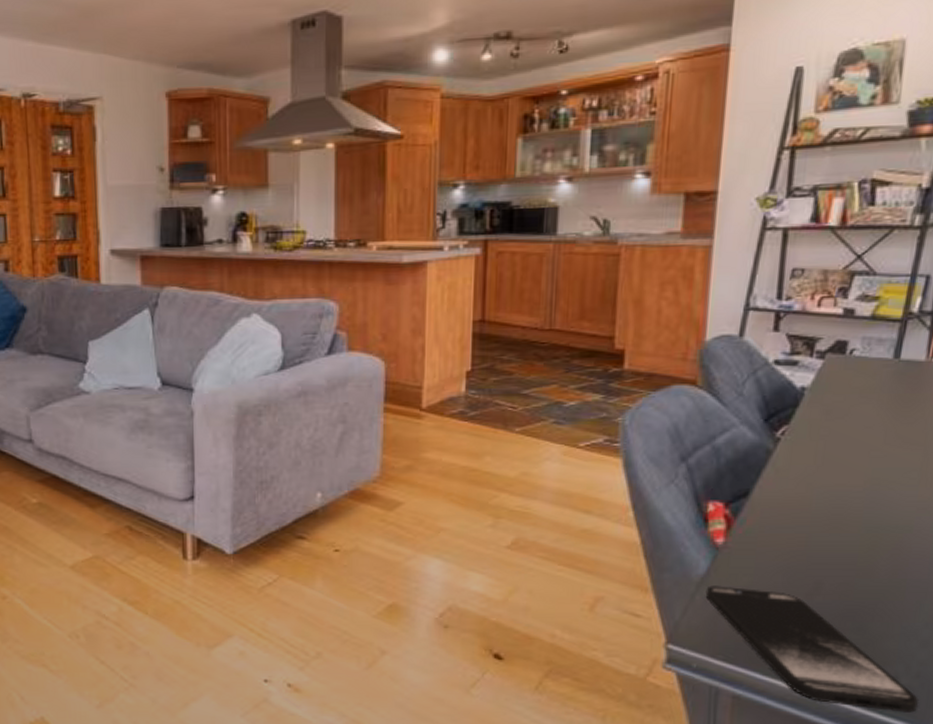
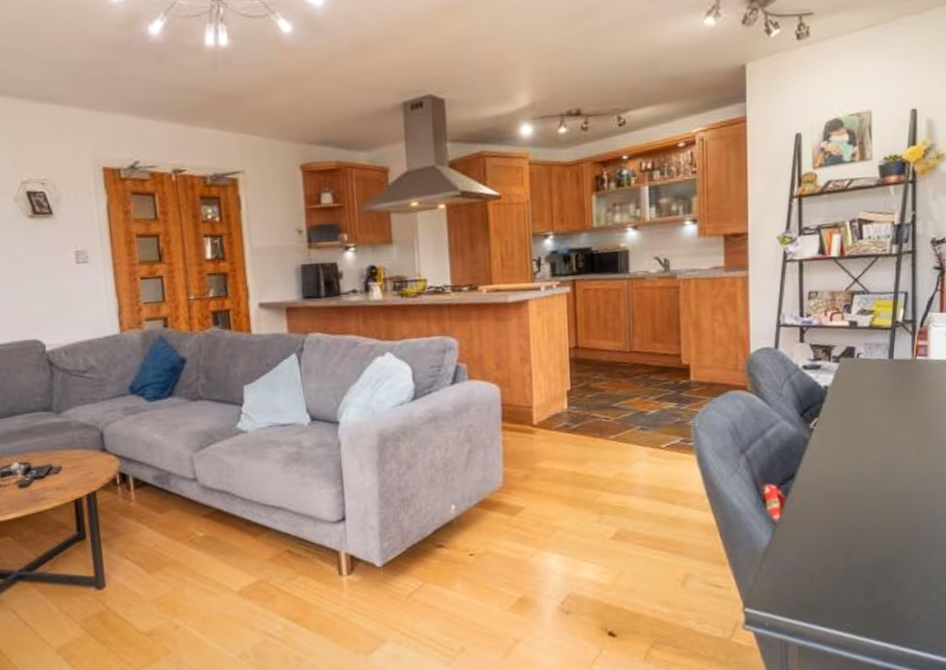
smartphone: present [705,586,919,713] -> none [770,554,937,645]

